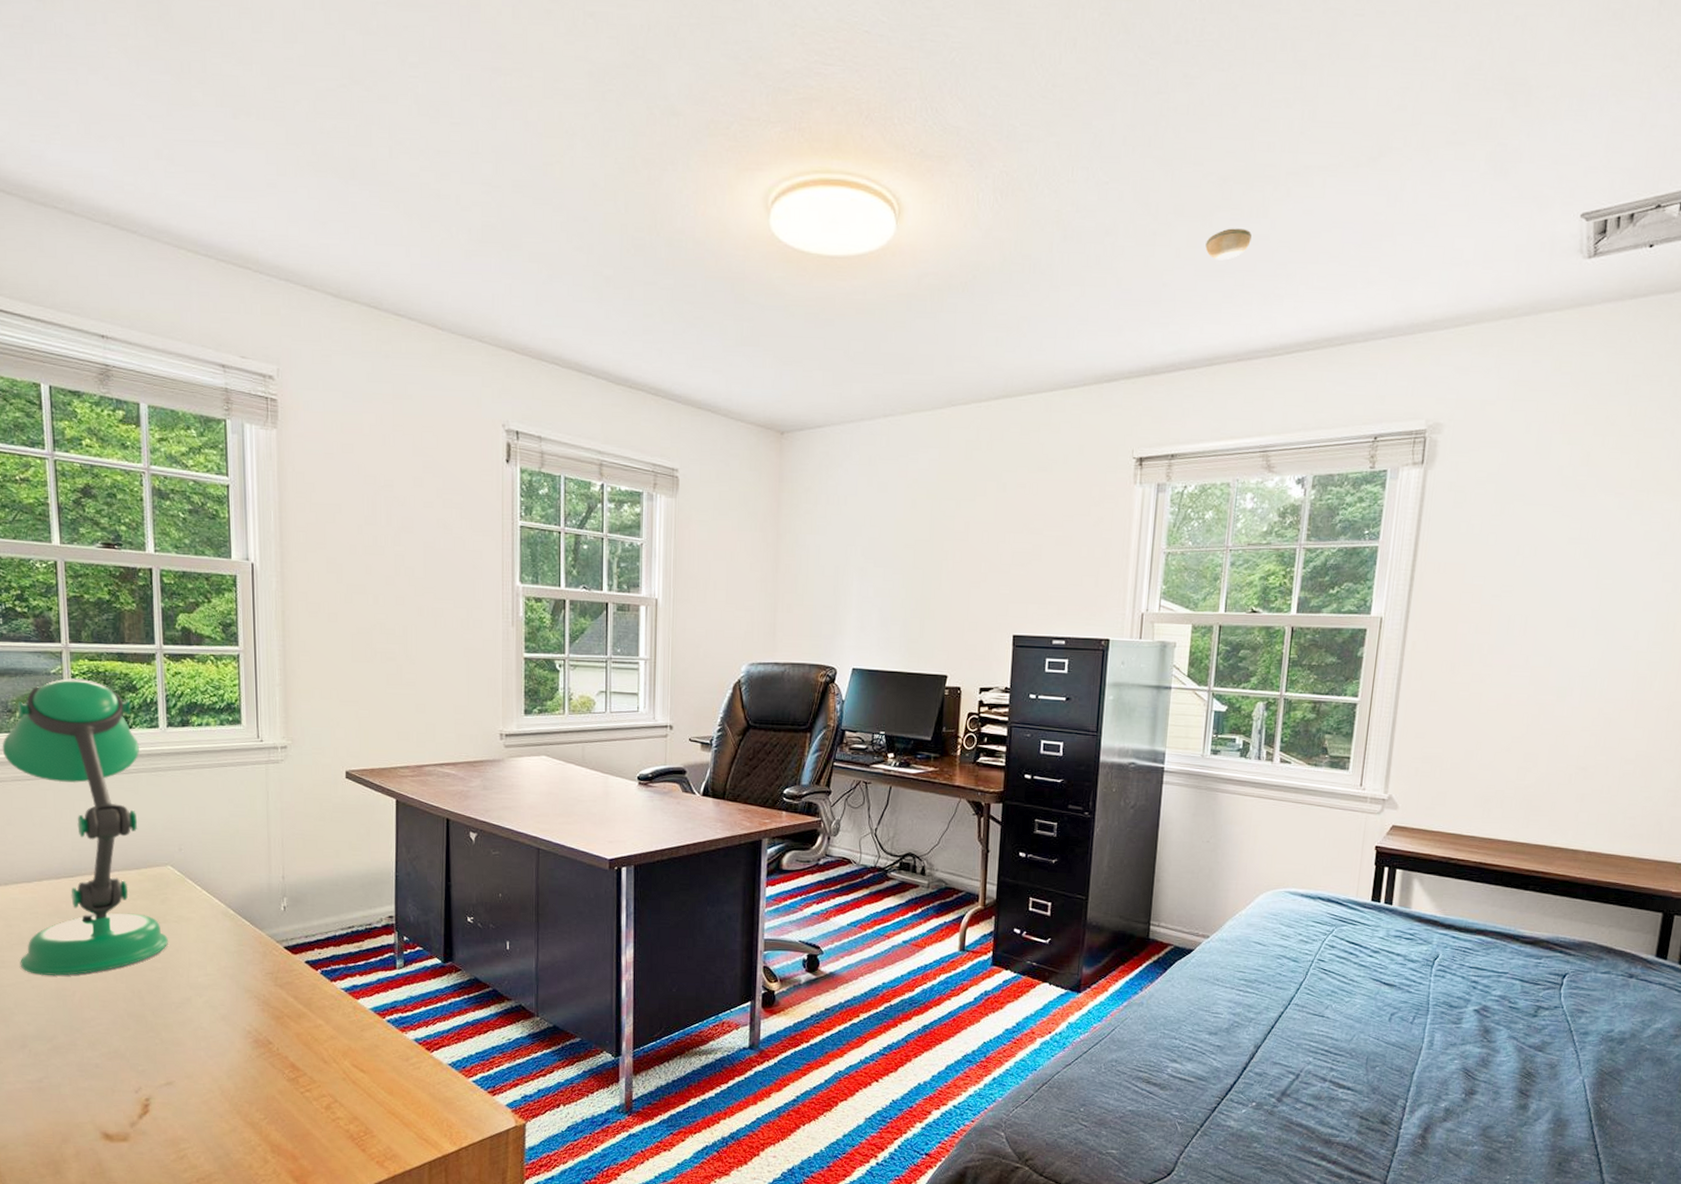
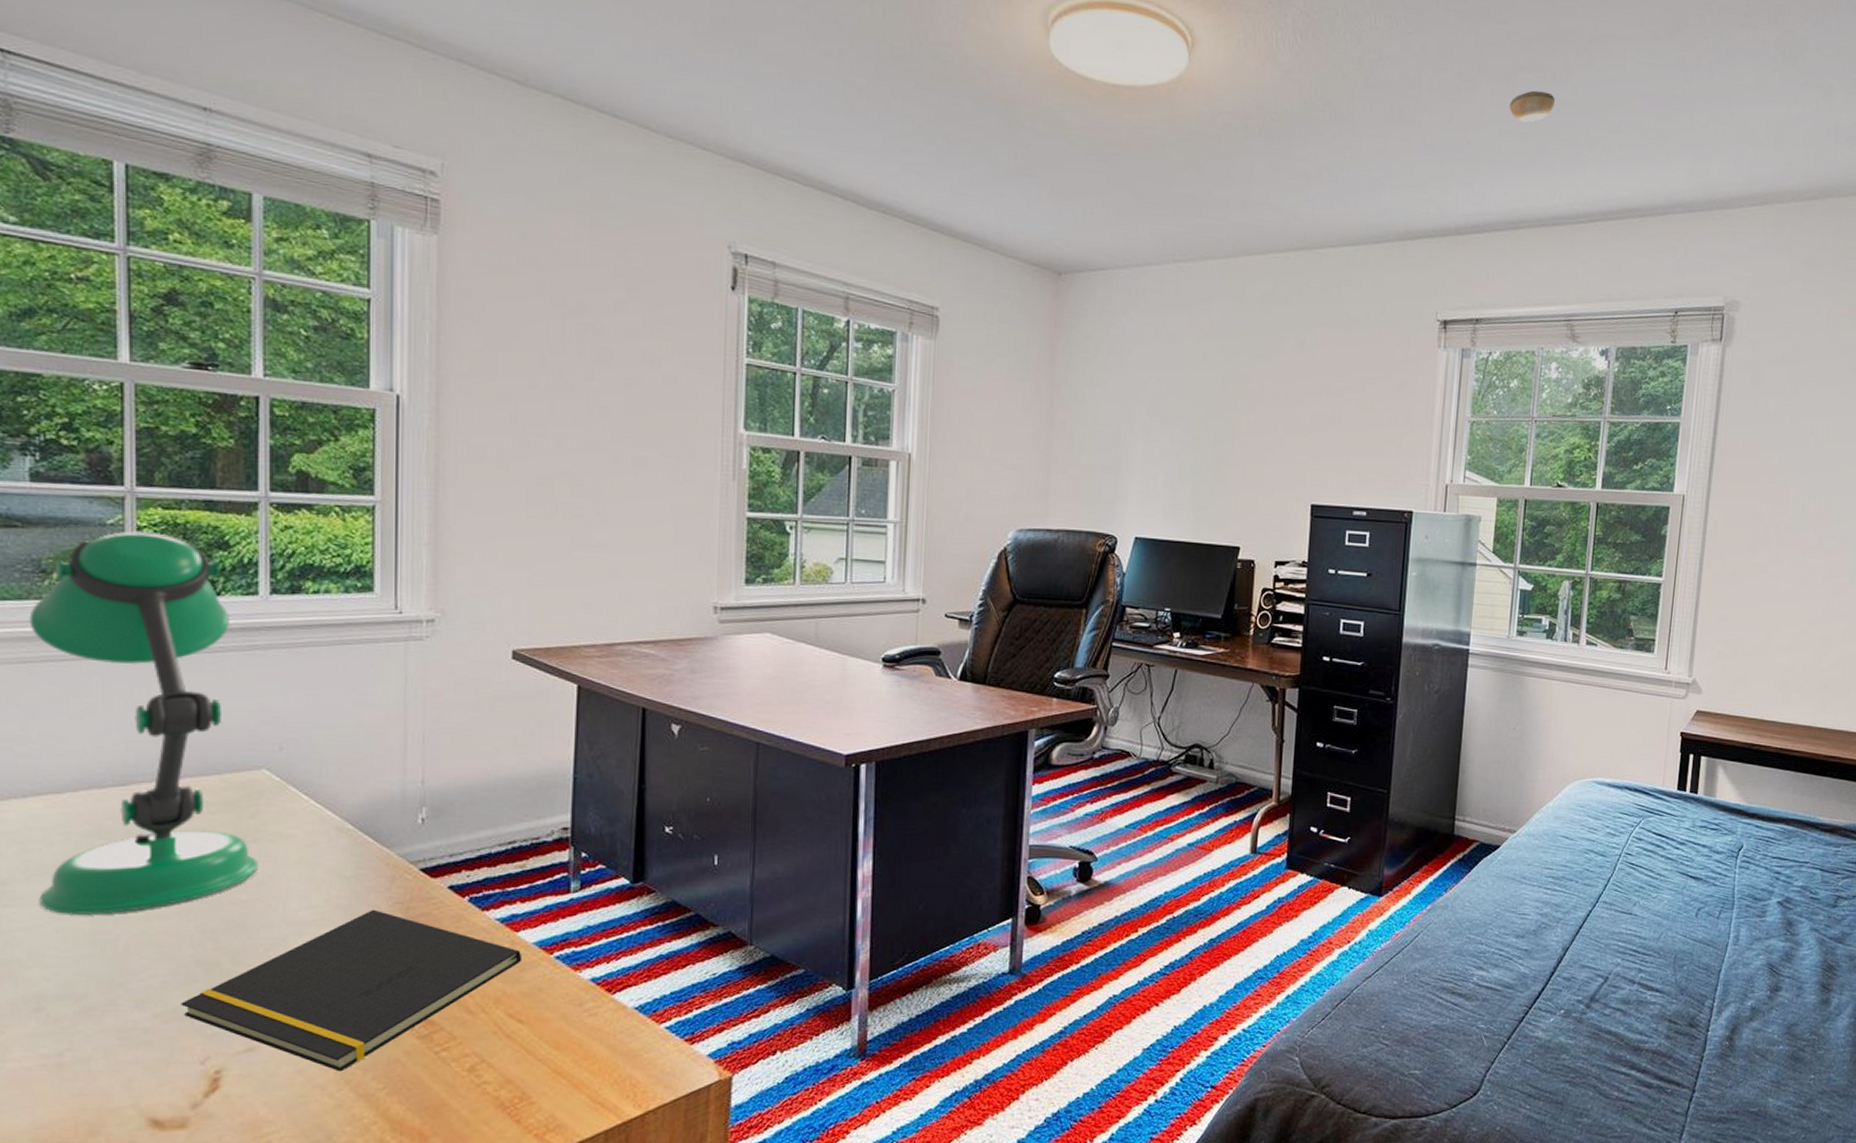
notepad: none [119,978,362,1104] -> present [181,909,523,1072]

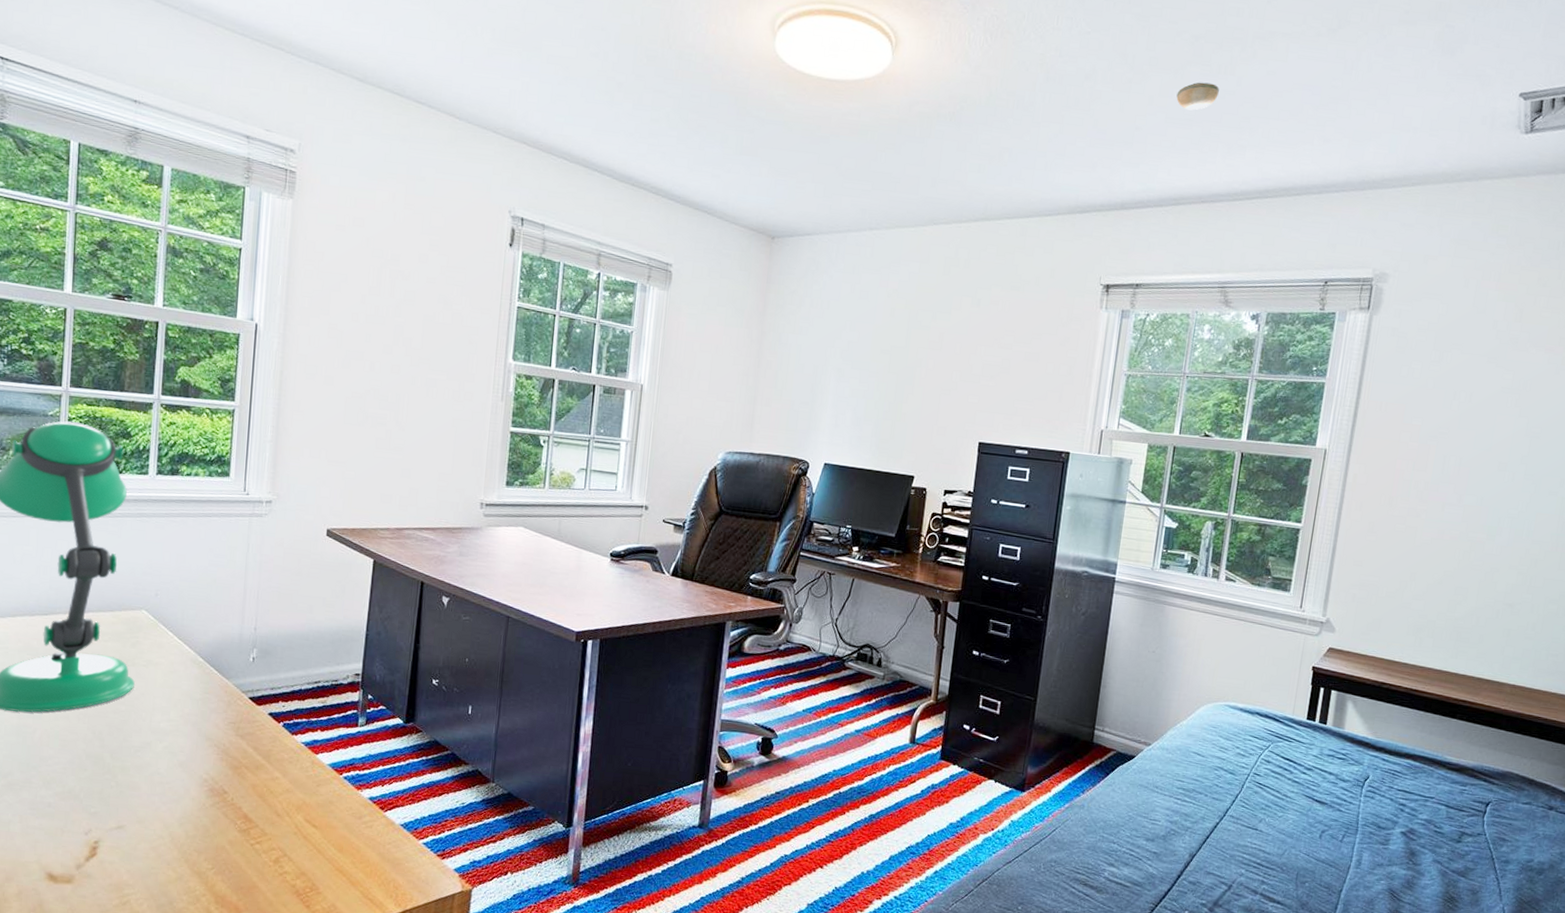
notepad: present [181,909,523,1072] -> none [74,726,319,852]

